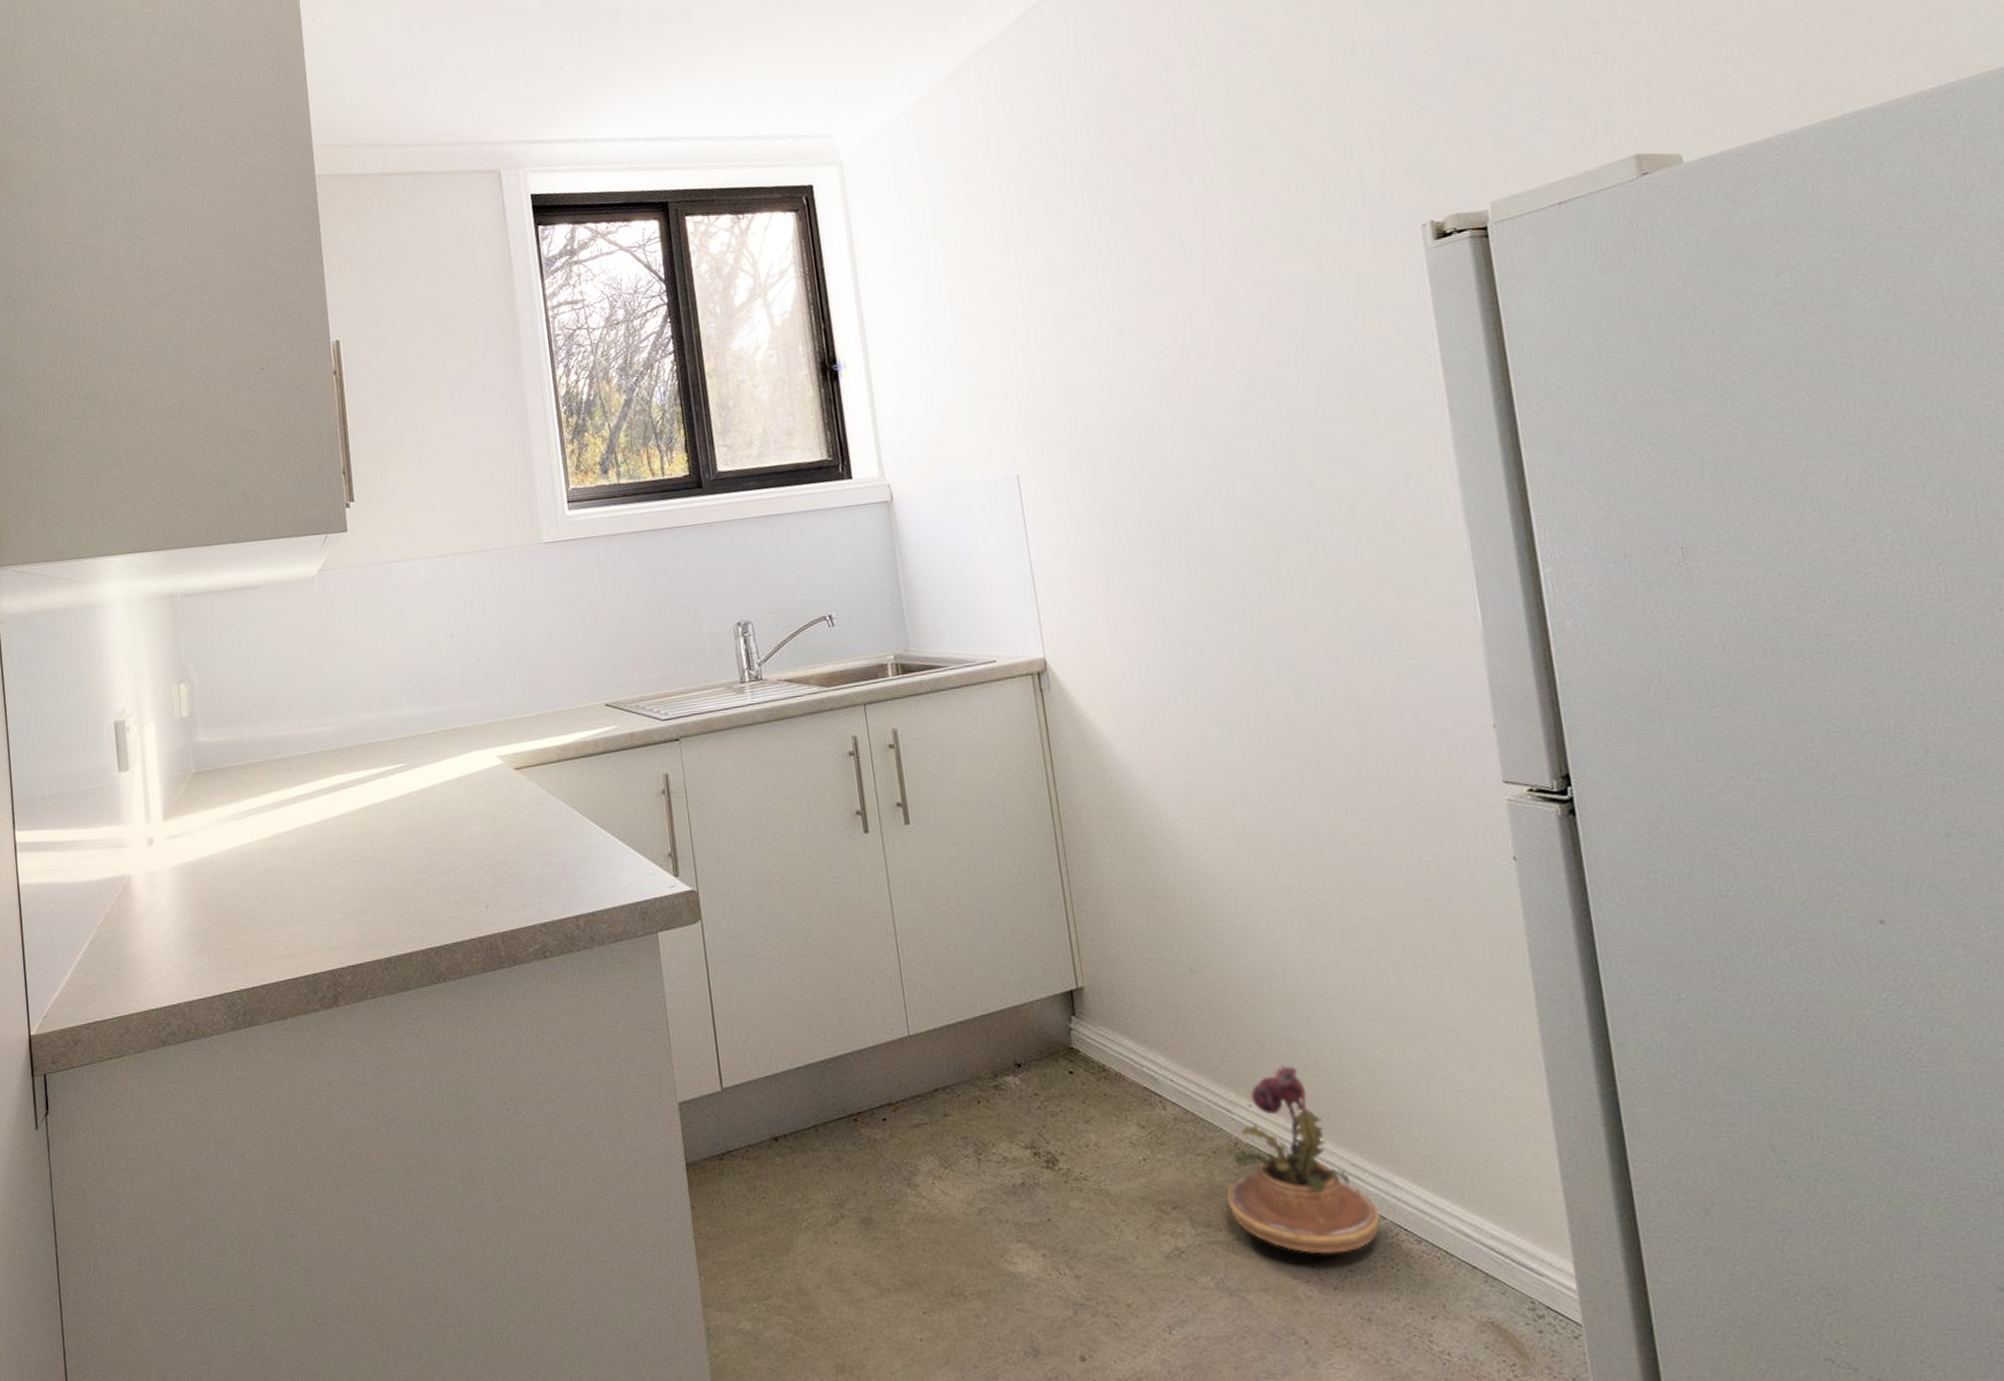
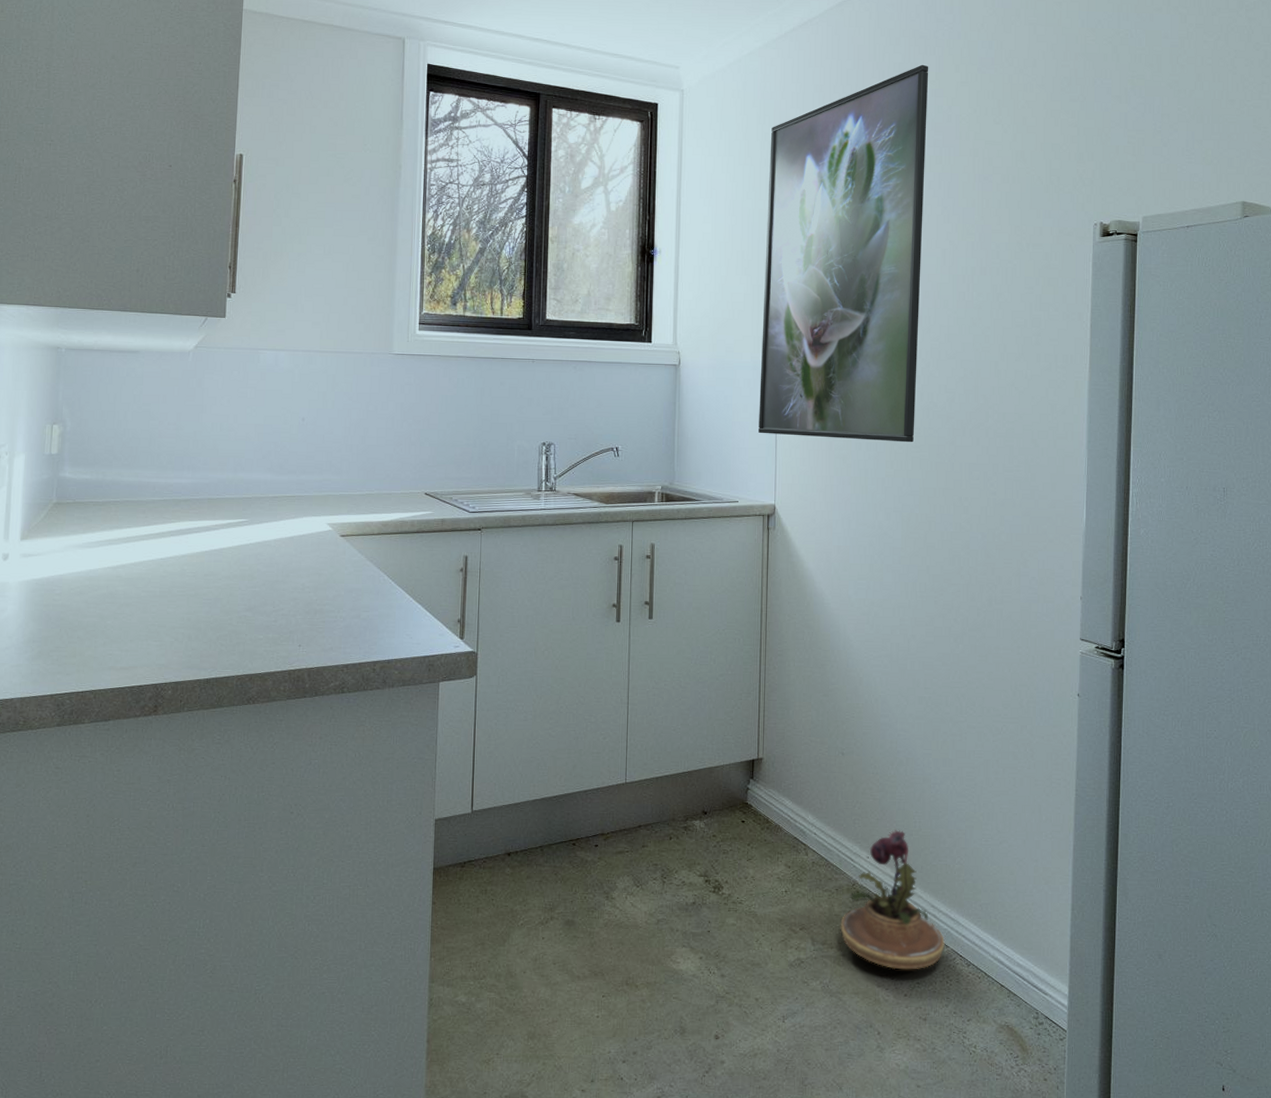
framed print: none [961,66,1218,571] -> present [758,64,929,443]

